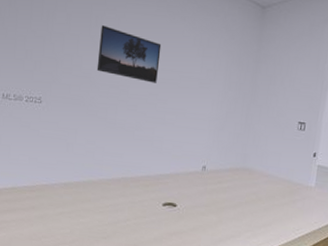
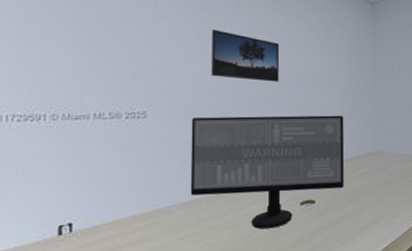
computer monitor: none [70,108,215,222] -> present [190,115,345,230]

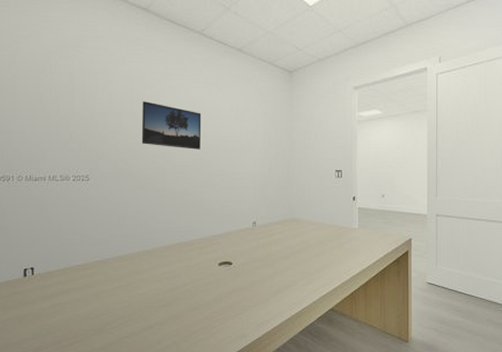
computer monitor: present [190,115,345,230] -> none [124,181,261,285]

